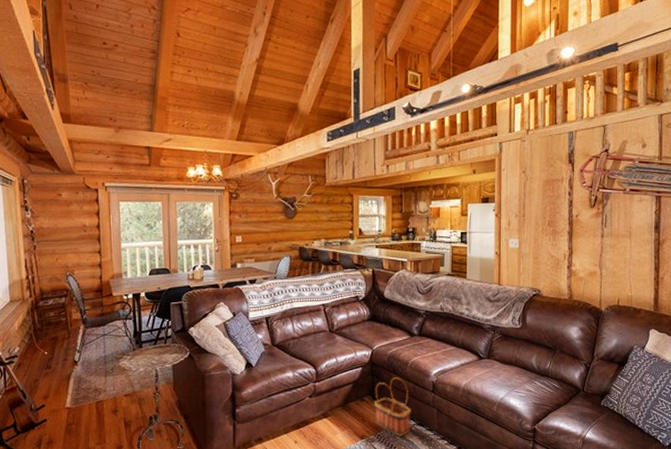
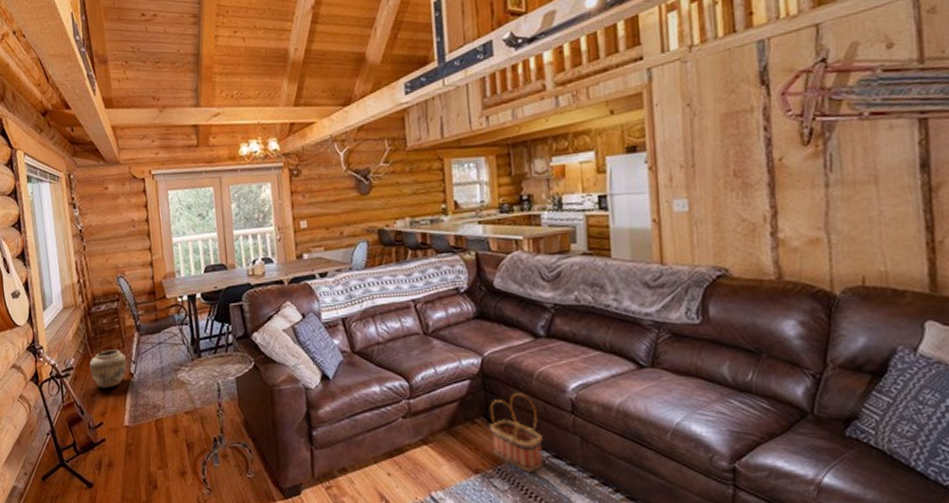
vase: none [33,340,72,374] -> present [89,349,127,388]

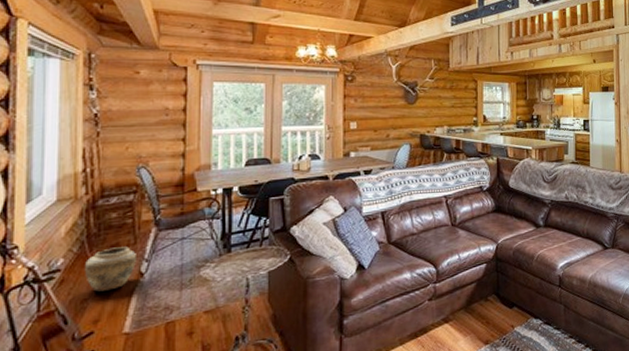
basket: present [489,393,544,472] -> none [499,273,538,339]

